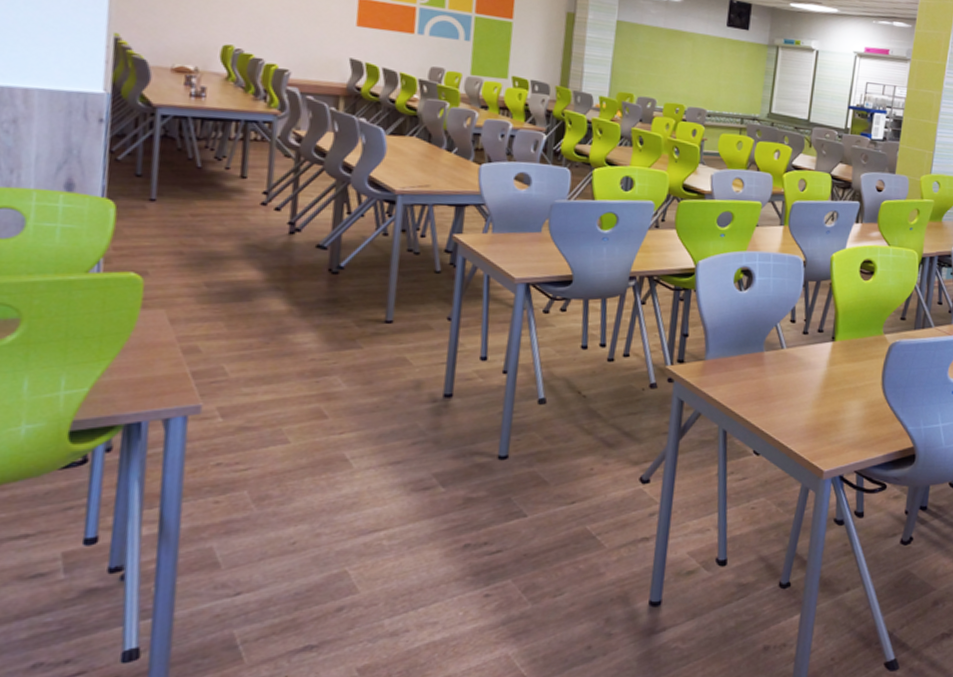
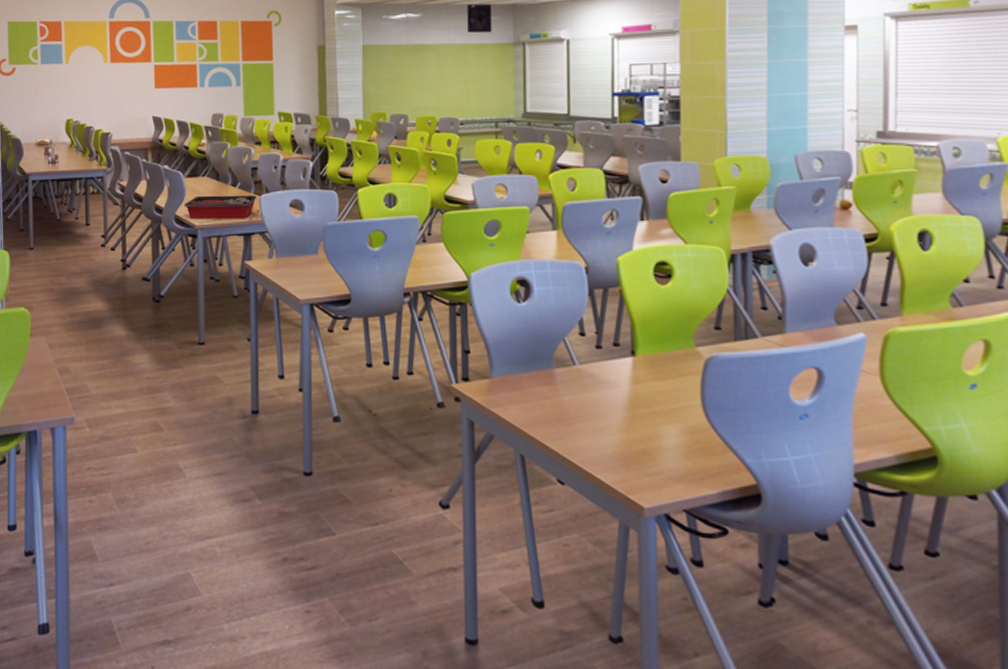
tray: none [381,157,477,188] -> present [183,195,257,220]

